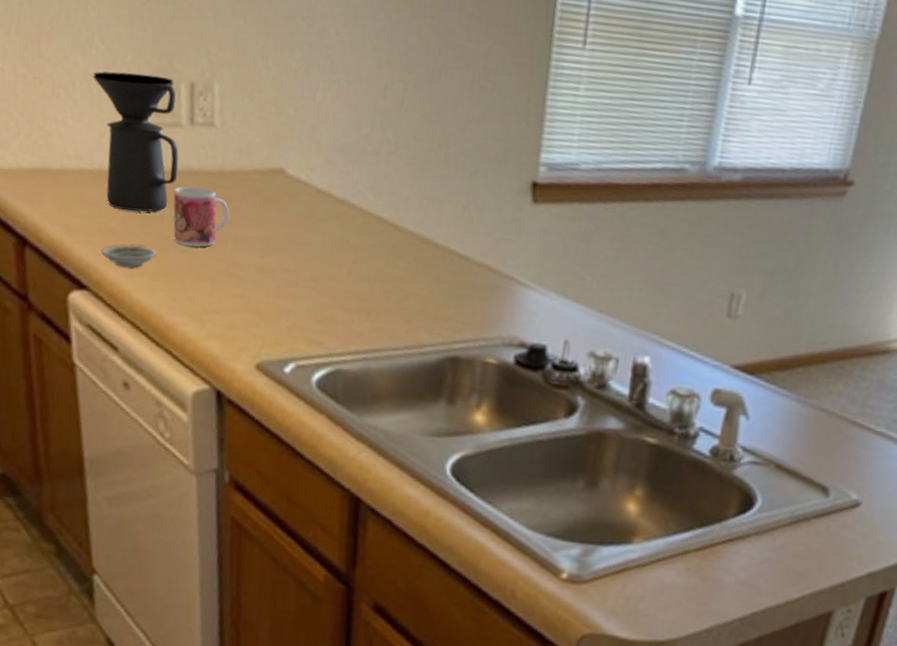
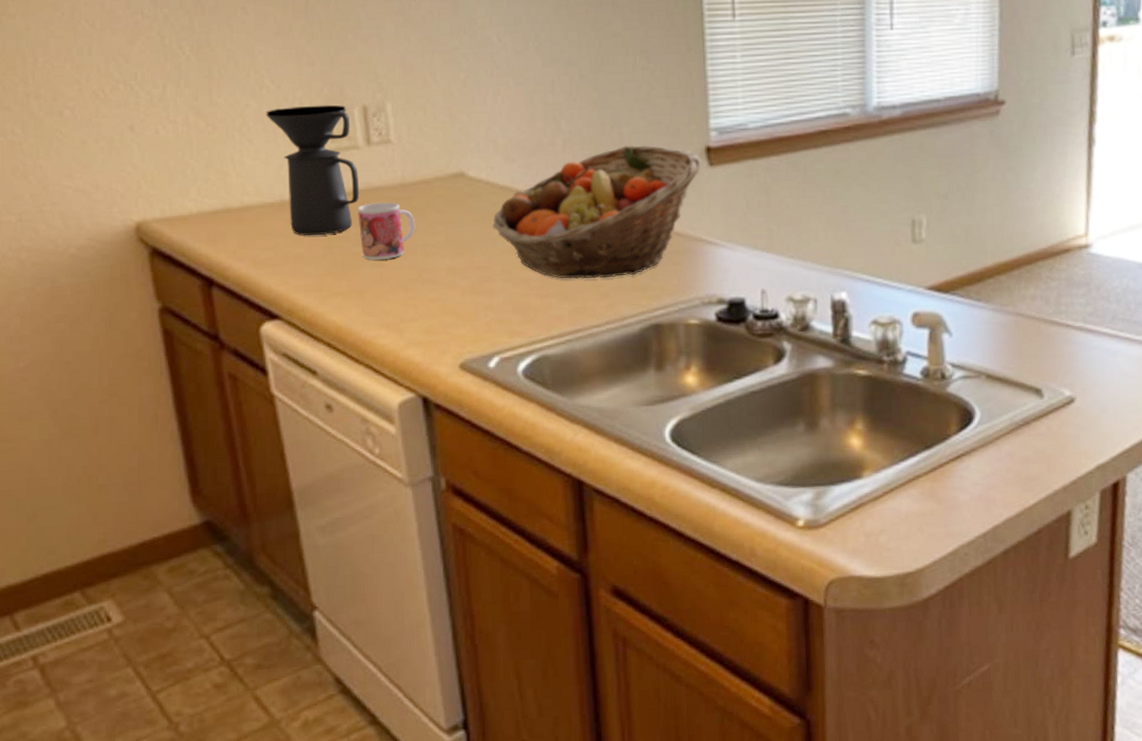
saucer: present [101,245,157,268] -> none [291,268,347,291]
fruit basket: none [305,167,526,303] -> present [493,145,702,279]

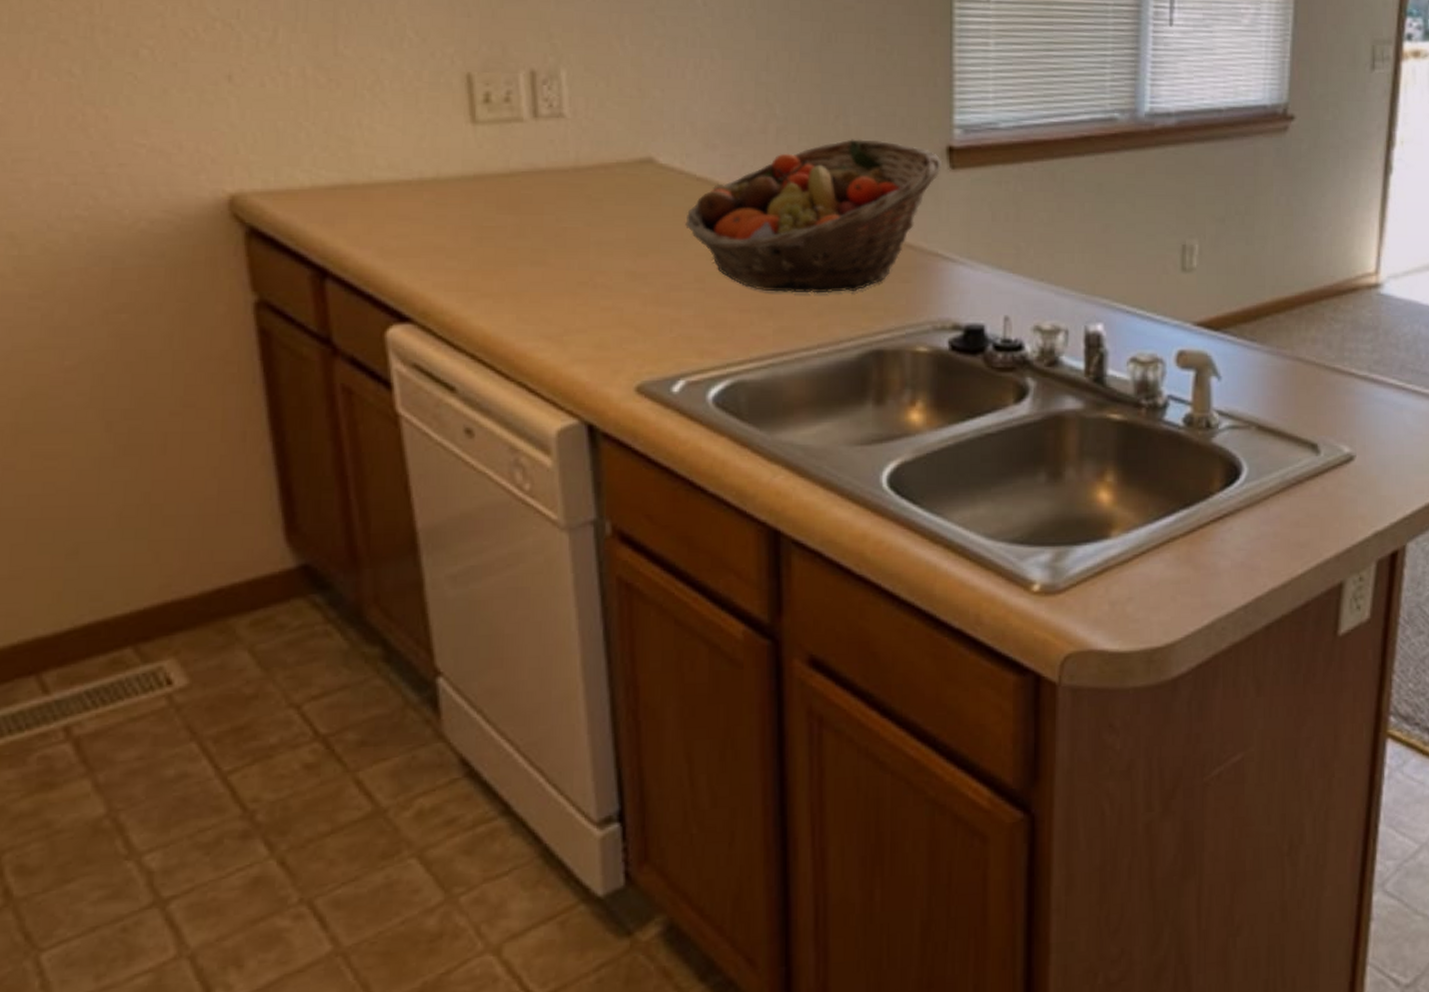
coffee maker: present [266,104,360,236] -> none [406,65,522,223]
mug: present [358,201,415,260] -> none [517,187,588,258]

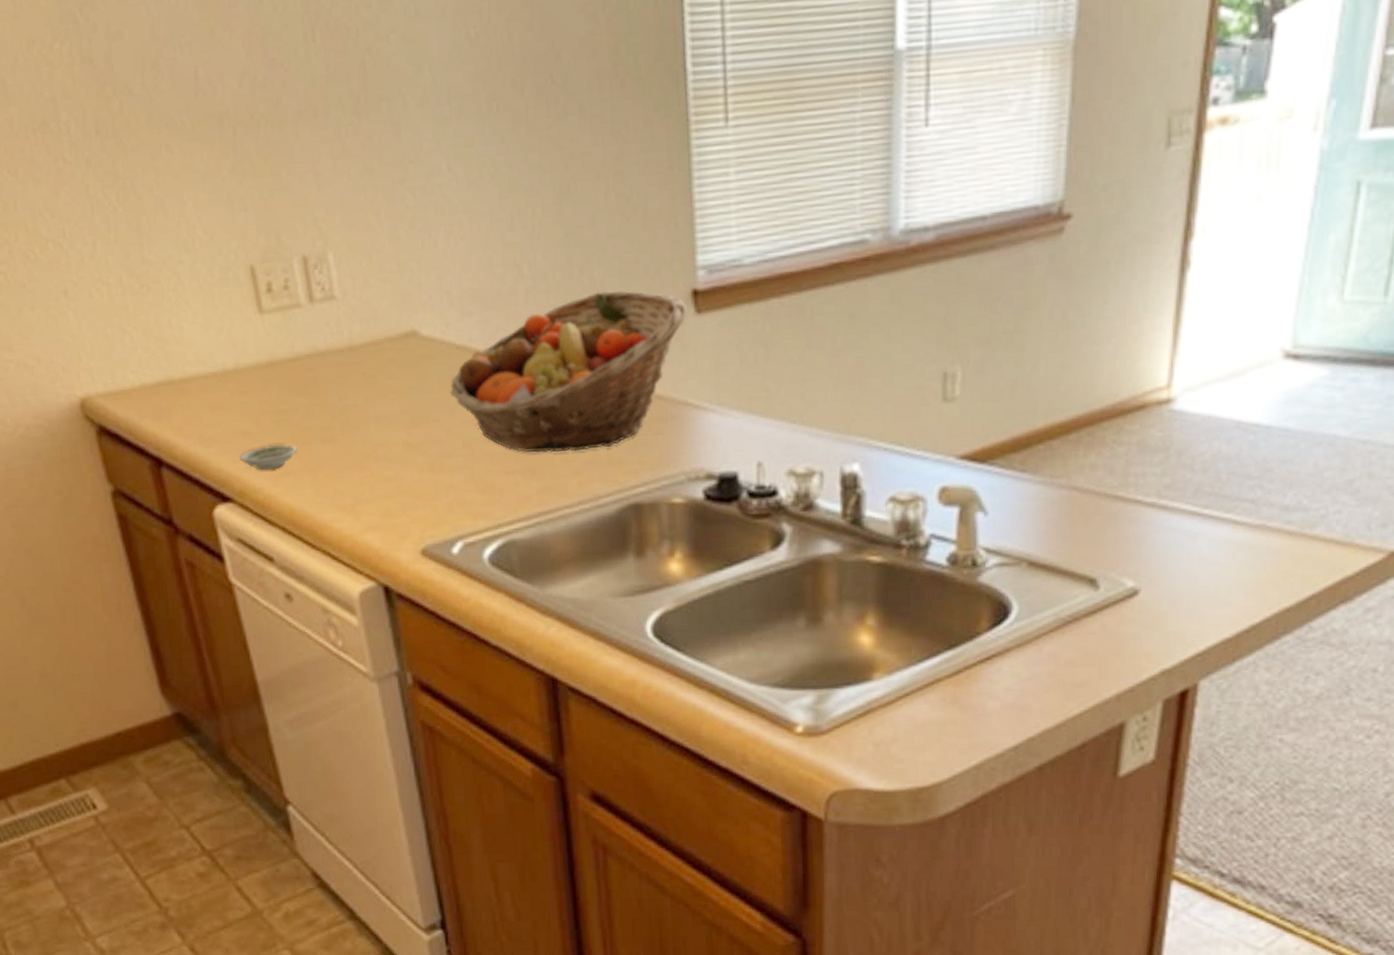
saucer: none [428,264,500,291] -> present [240,445,297,471]

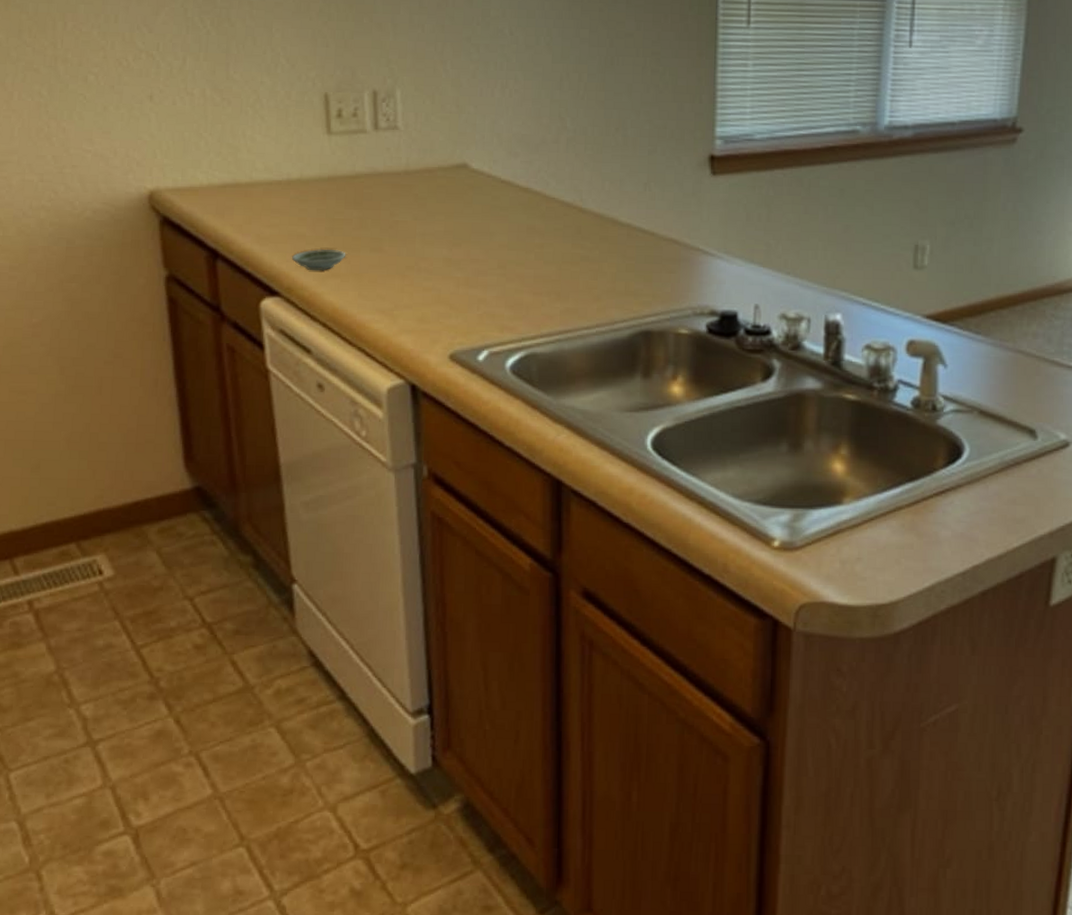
fruit basket: present [450,290,687,453] -> none [491,148,704,281]

